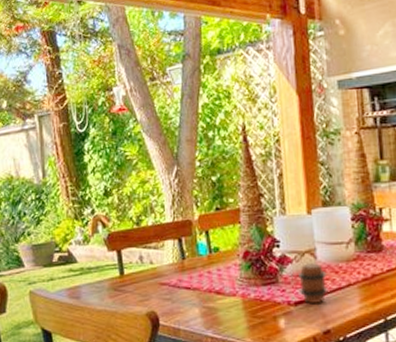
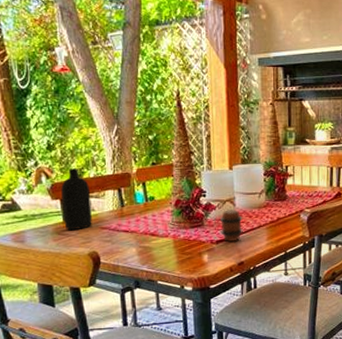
bottle: none [118,216,151,287] -> present [61,168,92,231]

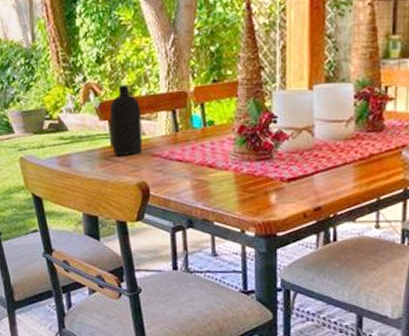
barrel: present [220,209,243,241] -> none [294,140,323,180]

